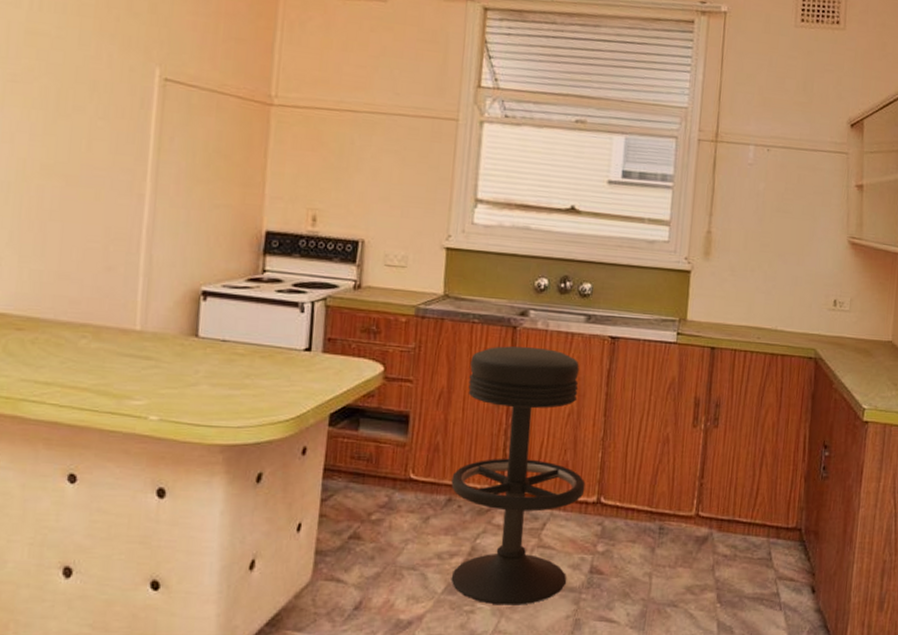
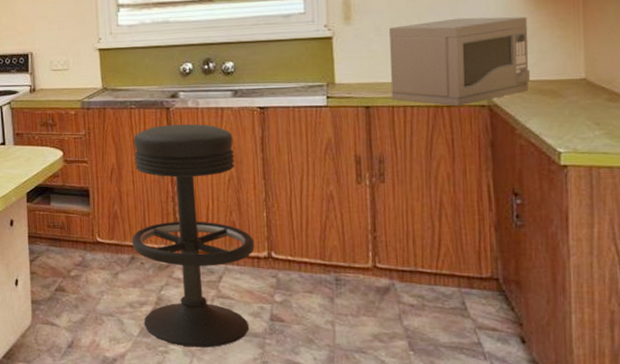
microwave: none [735,268,856,356] -> present [388,16,530,107]

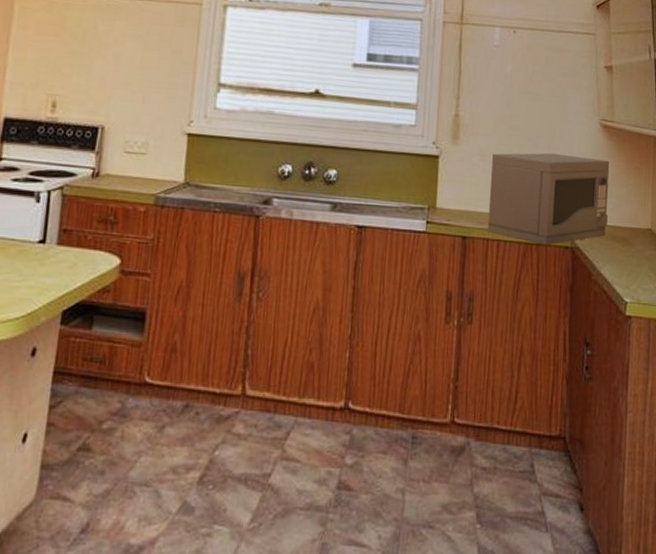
bar stool: present [132,123,255,348] -> none [186,236,332,527]

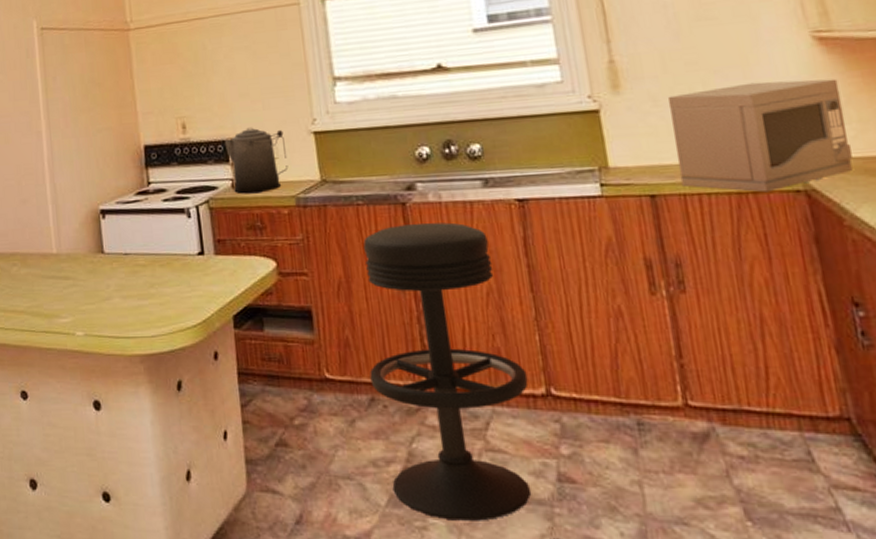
cooking pot: none [93,118,158,187] -> present [225,127,289,194]
bar stool: none [186,236,332,527] -> present [363,222,532,521]

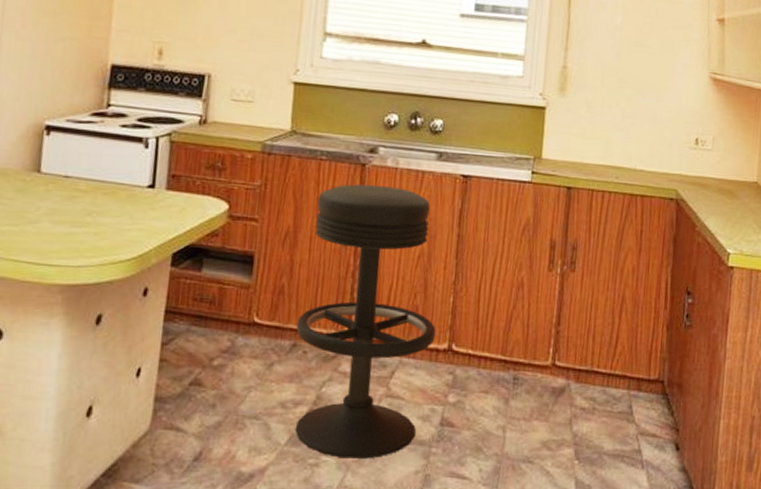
cooking pot: present [225,127,289,194] -> none [201,66,264,134]
microwave: present [667,79,853,193] -> none [592,105,718,197]

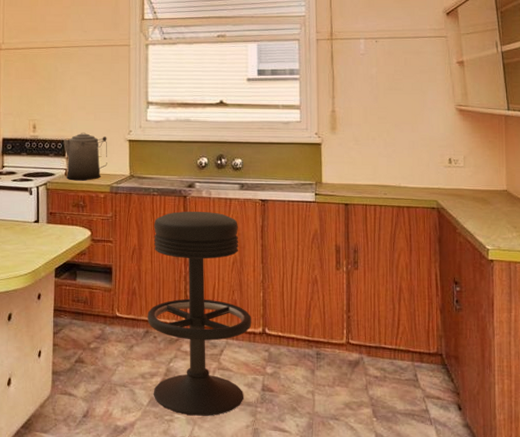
cooking pot: none [201,66,264,134] -> present [64,132,108,181]

